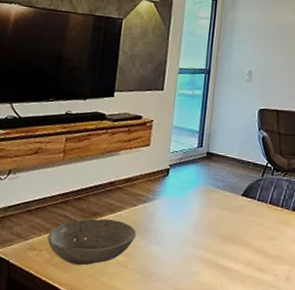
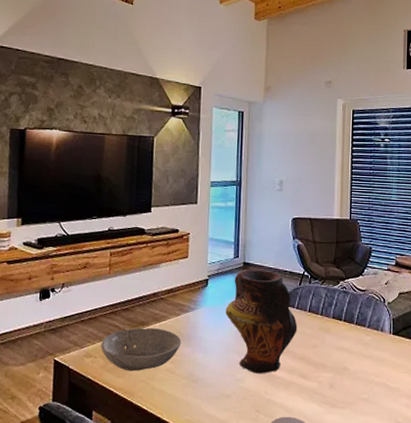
vase: none [185,159,258,267] -> present [225,269,298,374]

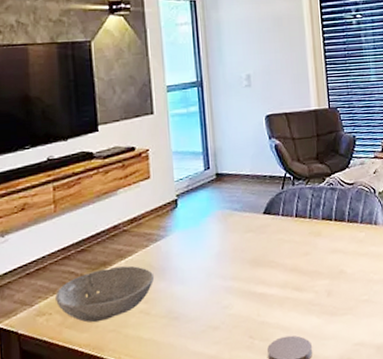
vase: present [225,269,298,374] -> none [201,178,285,297]

